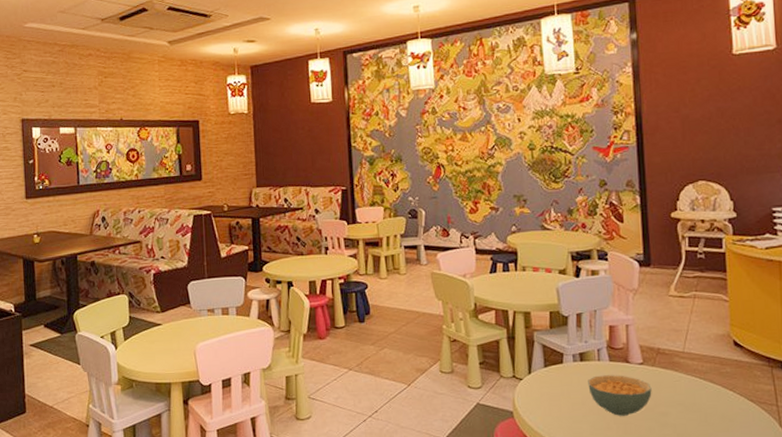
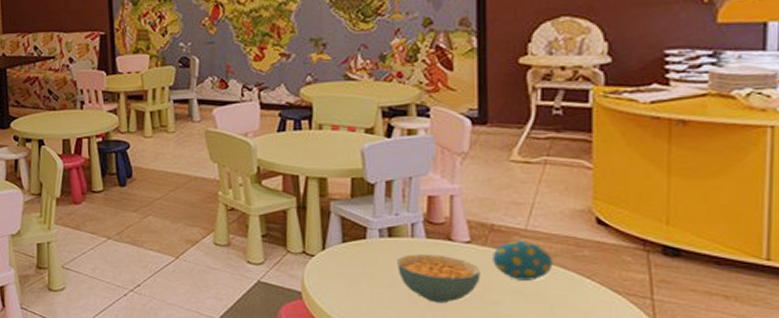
decorative egg: none [660,360,705,394] -> present [493,240,553,281]

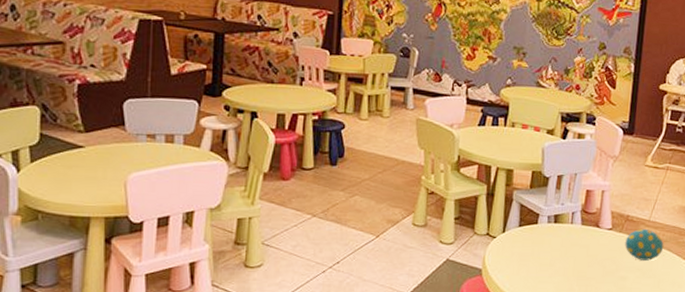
cereal bowl: present [397,254,481,303] -> none [558,238,616,278]

